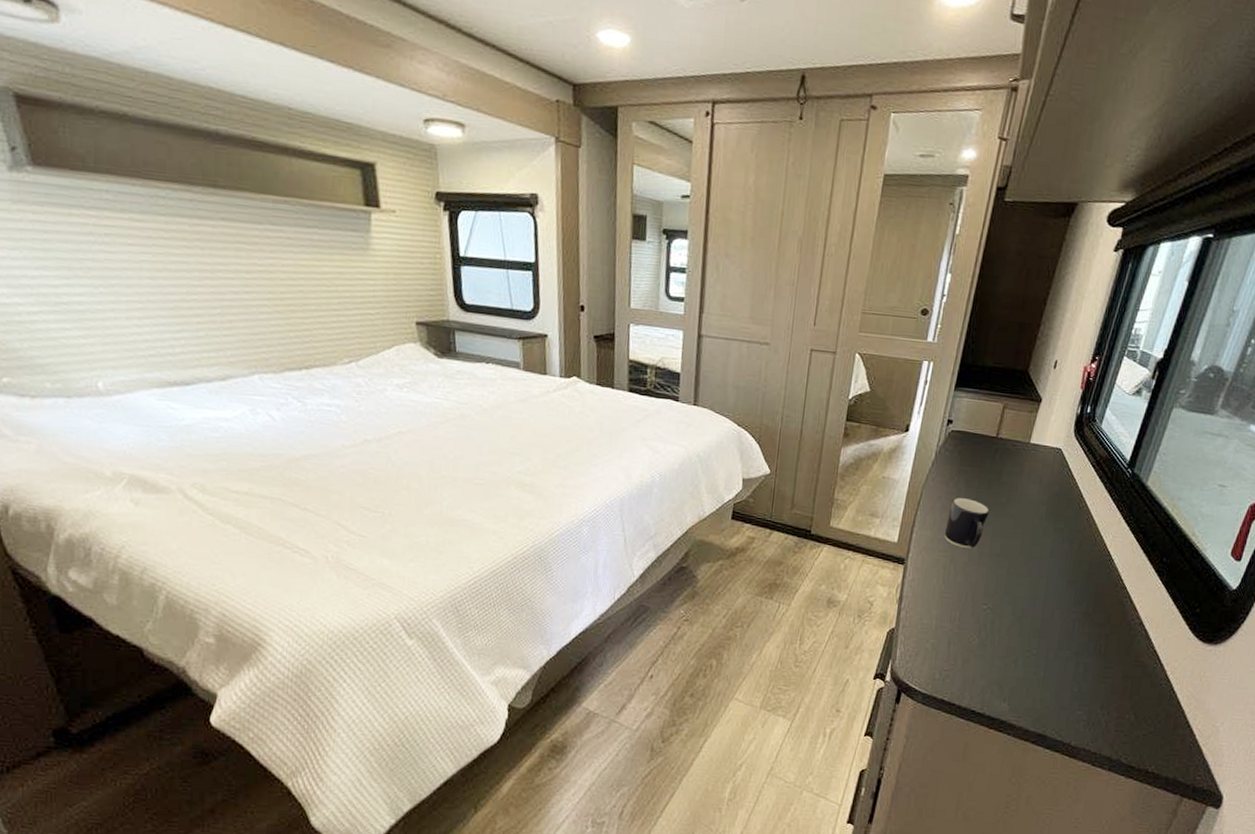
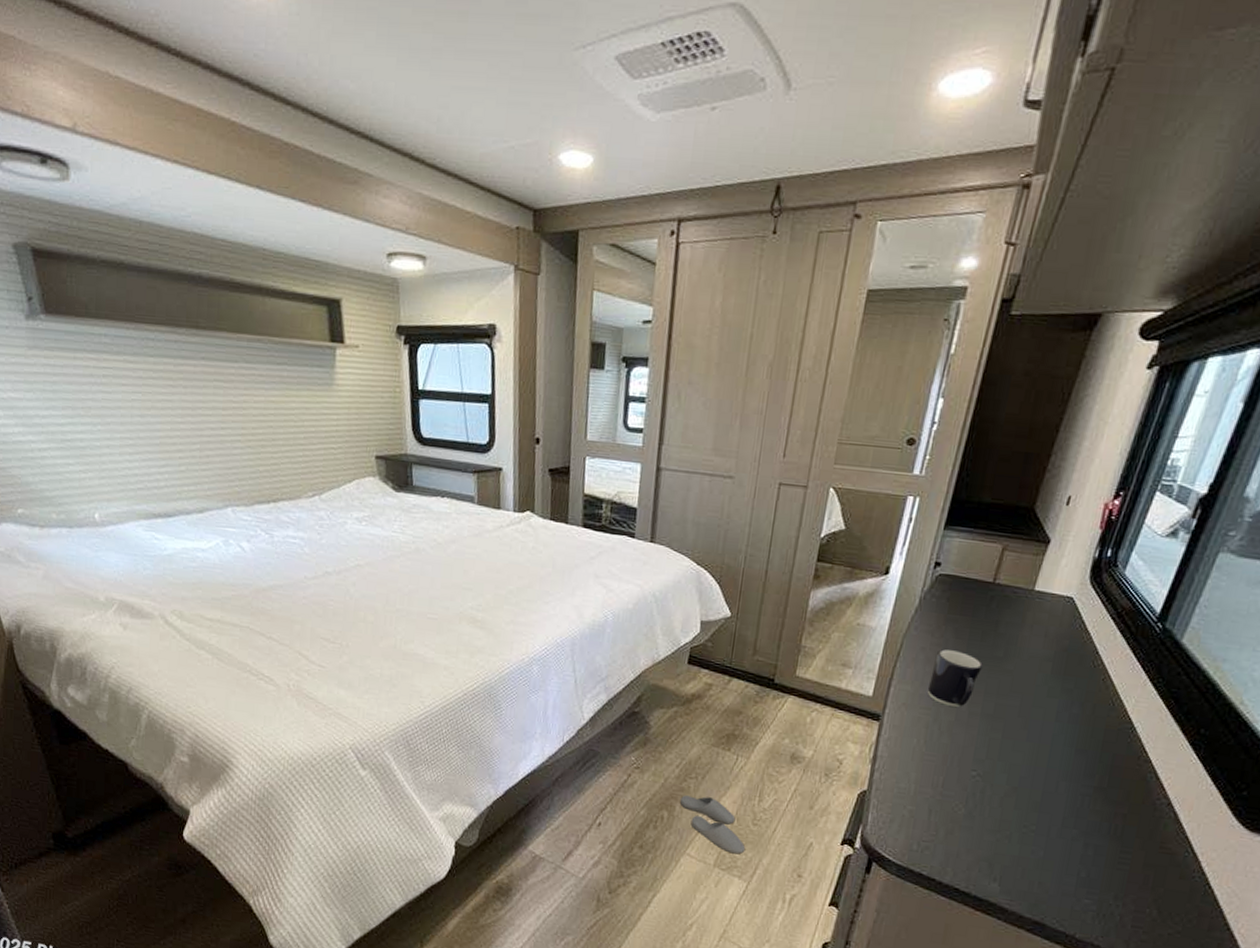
slippers: none [728,643,789,695] -> present [680,795,746,855]

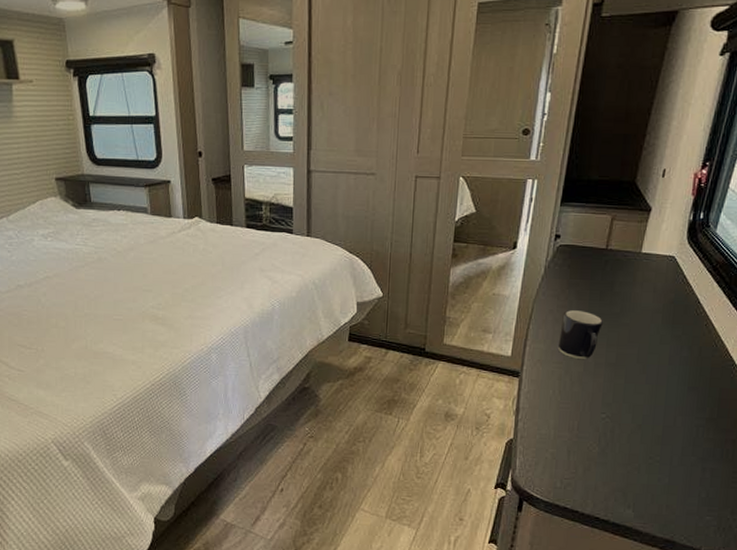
slippers: present [680,795,746,855] -> none [352,457,412,506]

